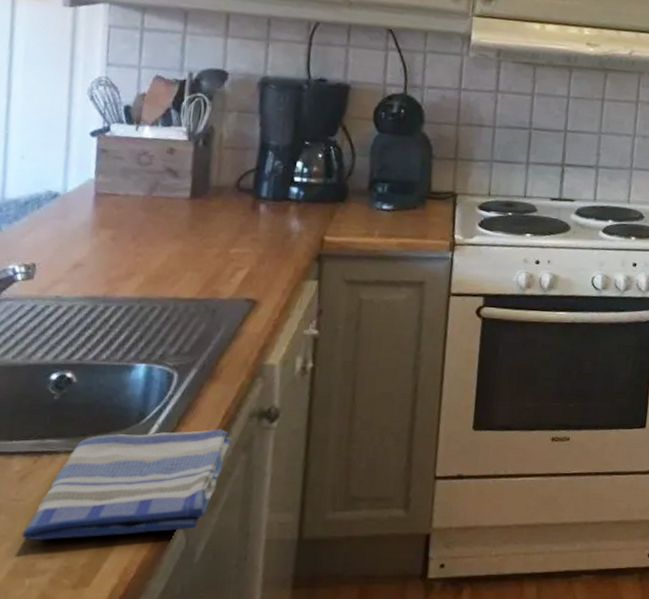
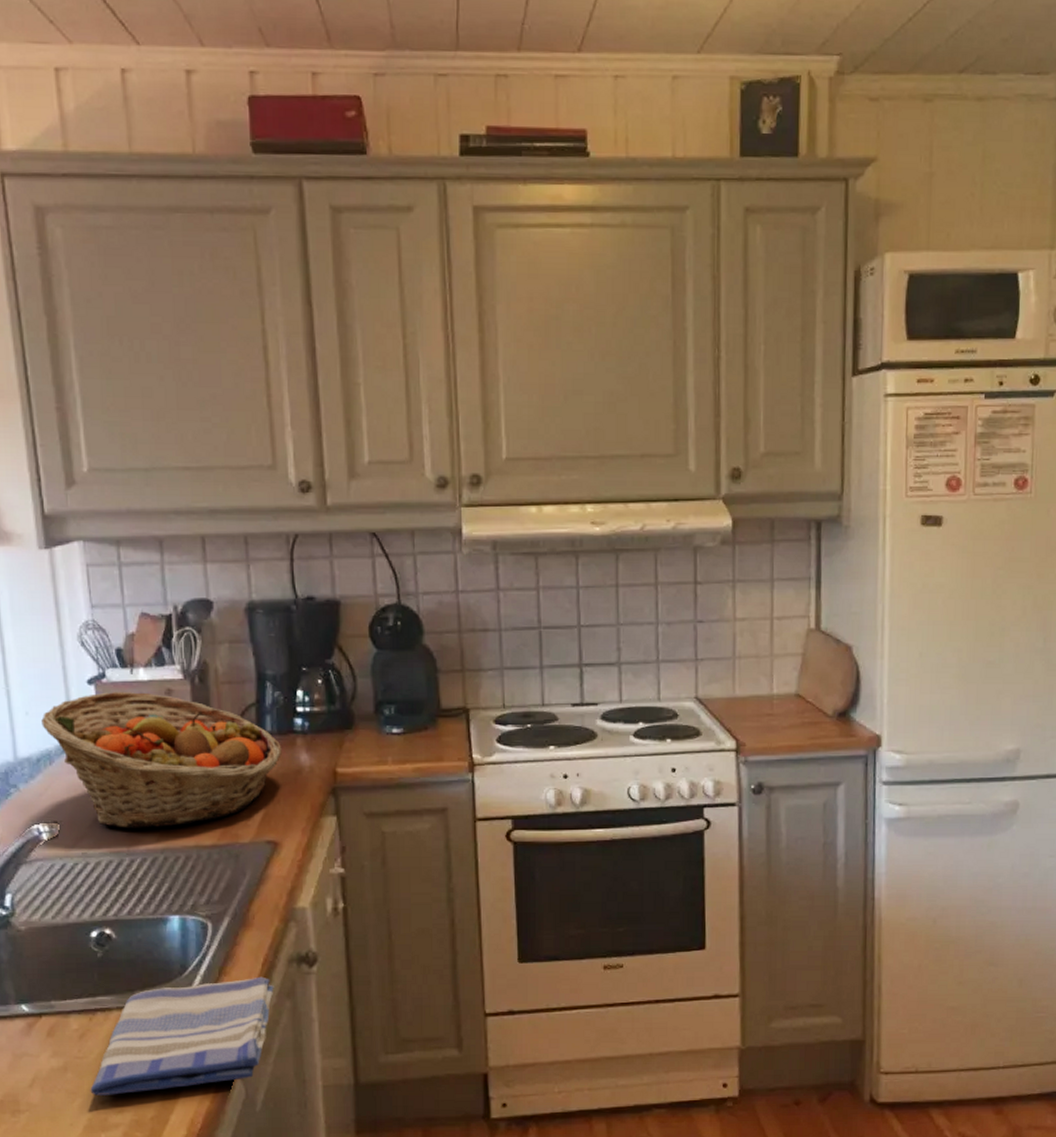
fruit basket: none [36,145,274,278] -> present [41,691,282,828]

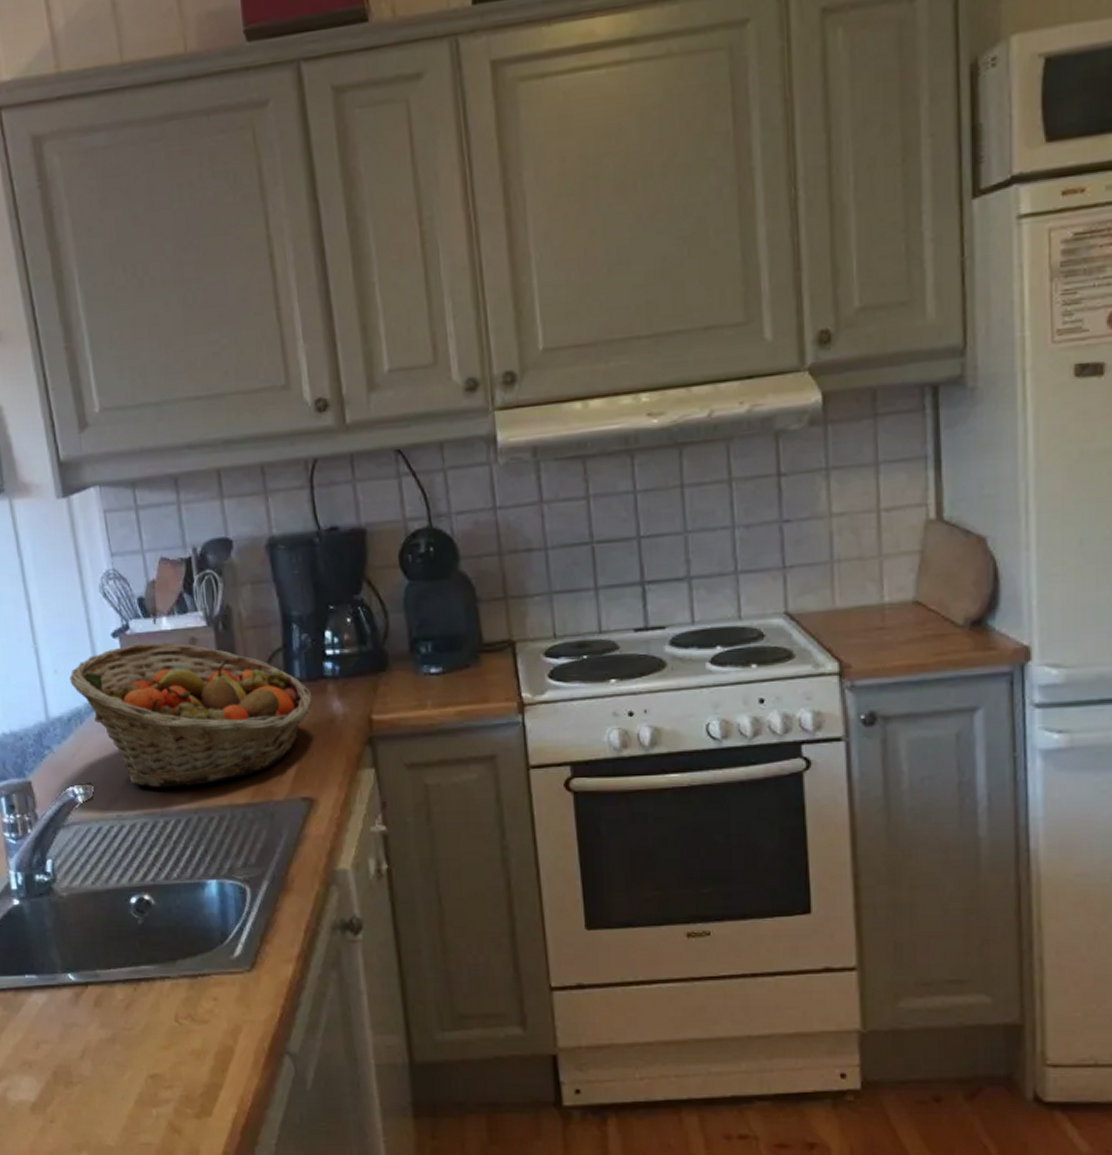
dish towel: present [90,976,274,1096] -> none [139,945,319,1069]

